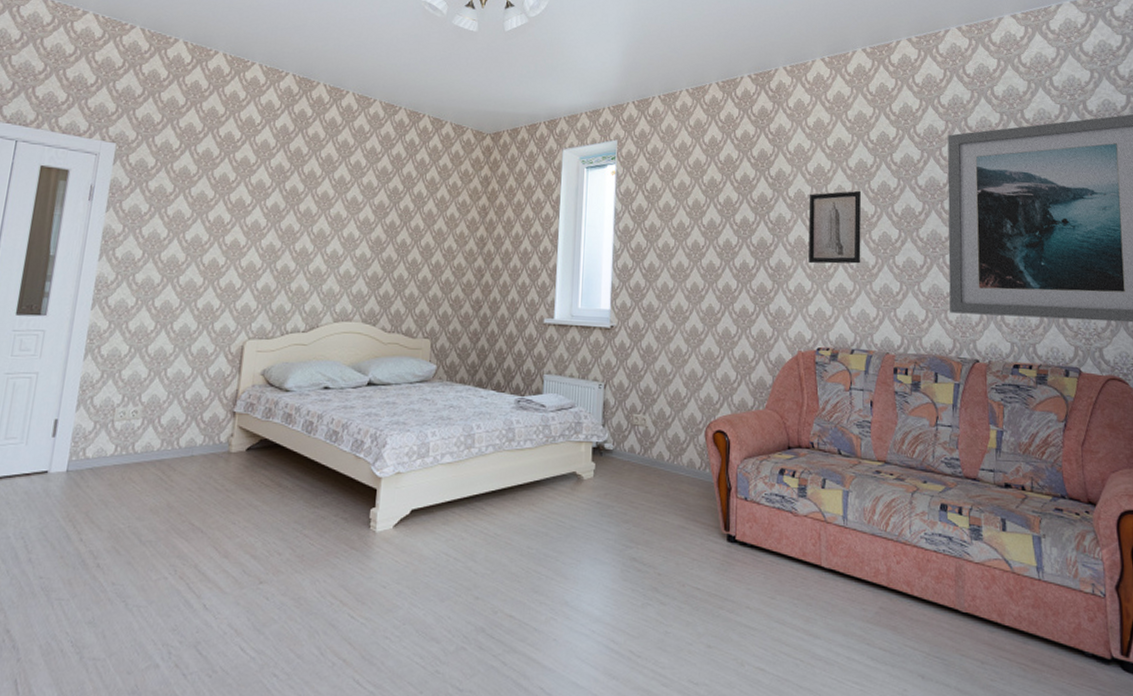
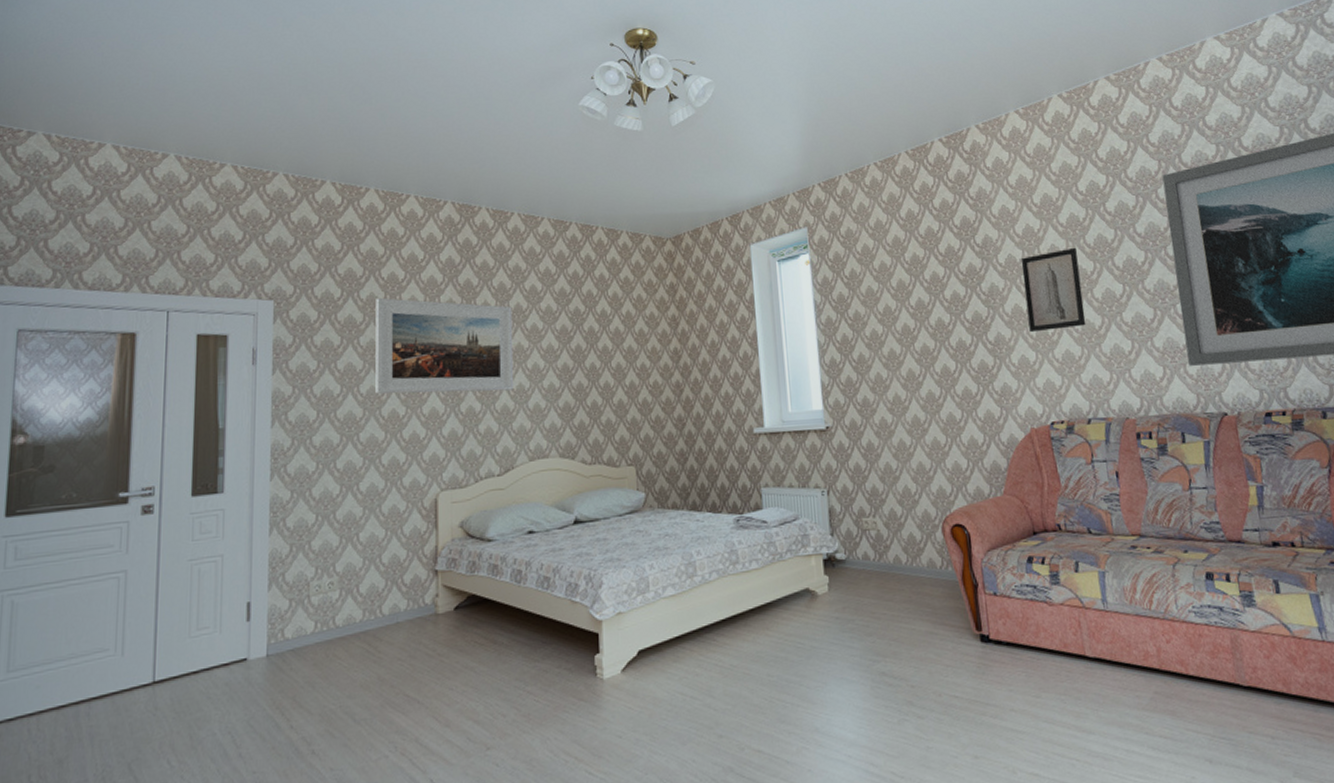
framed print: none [199,153,336,255] -> present [376,297,514,394]

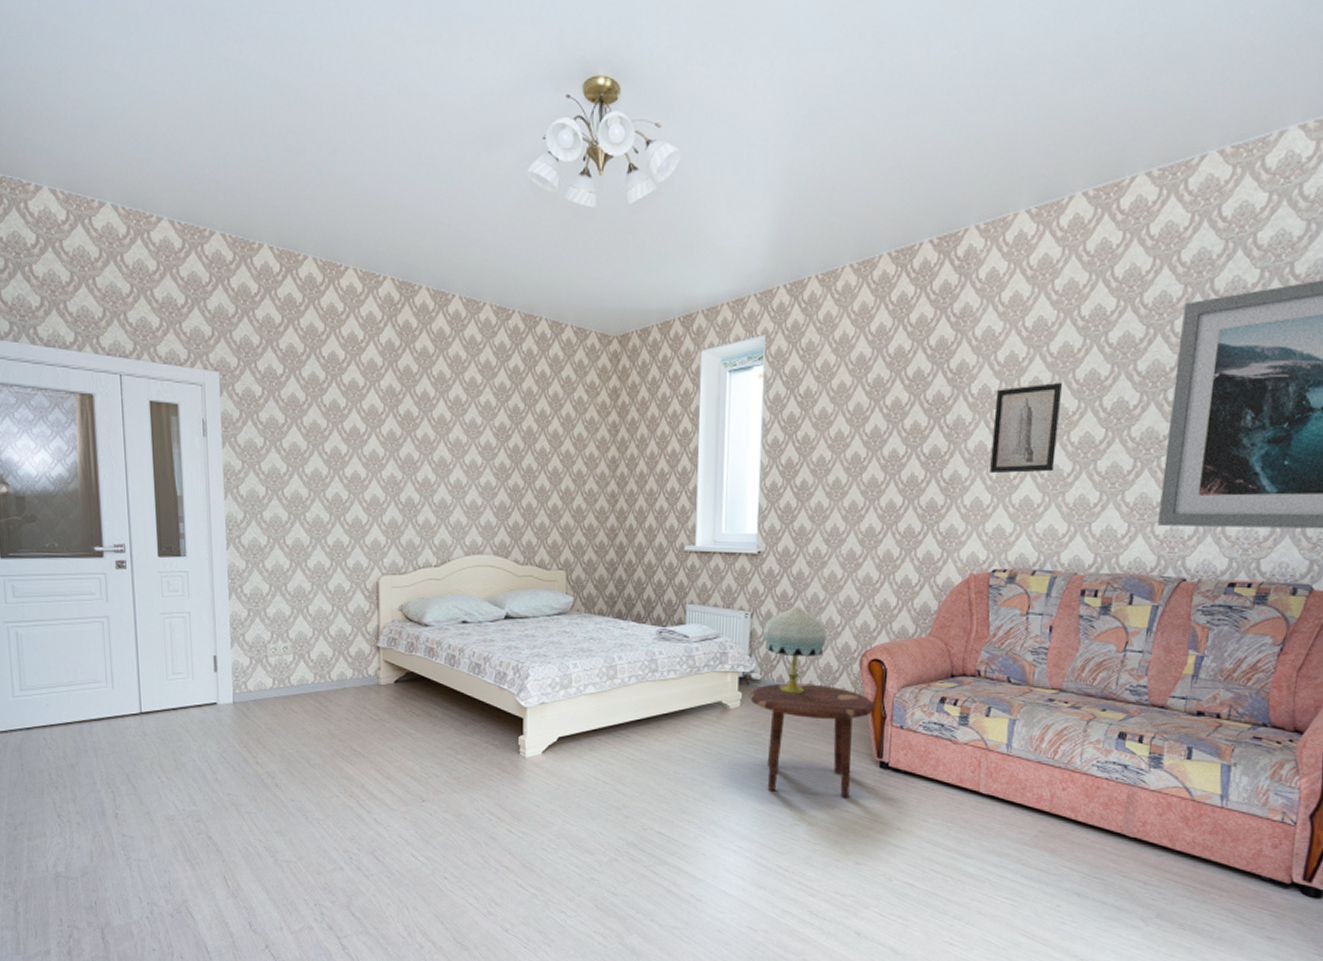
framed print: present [376,297,514,394] -> none [317,377,452,485]
side table: none [836,557,966,684] -> present [749,683,876,798]
table lamp: none [840,478,906,571] -> present [762,606,826,694]

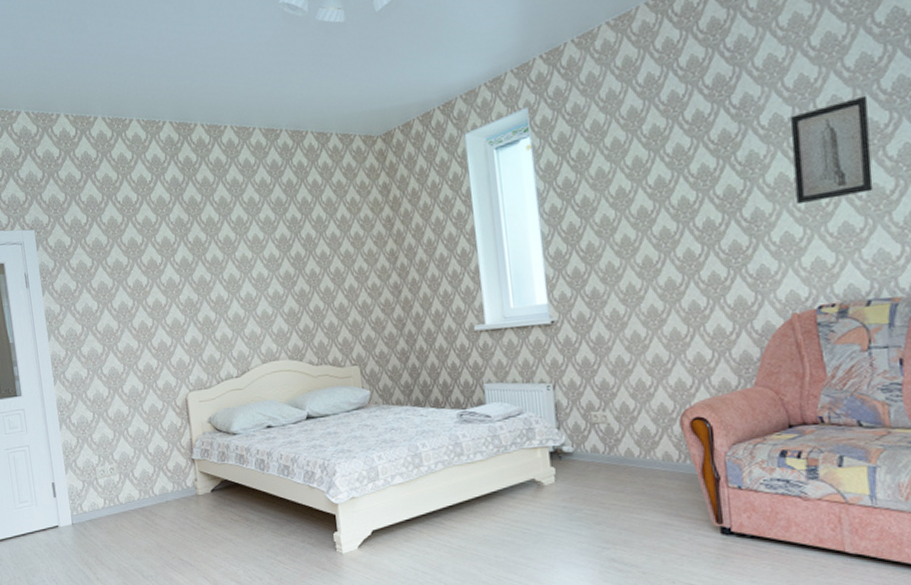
side table: present [749,683,876,798] -> none [563,450,706,571]
table lamp: present [762,606,826,694] -> none [567,371,639,464]

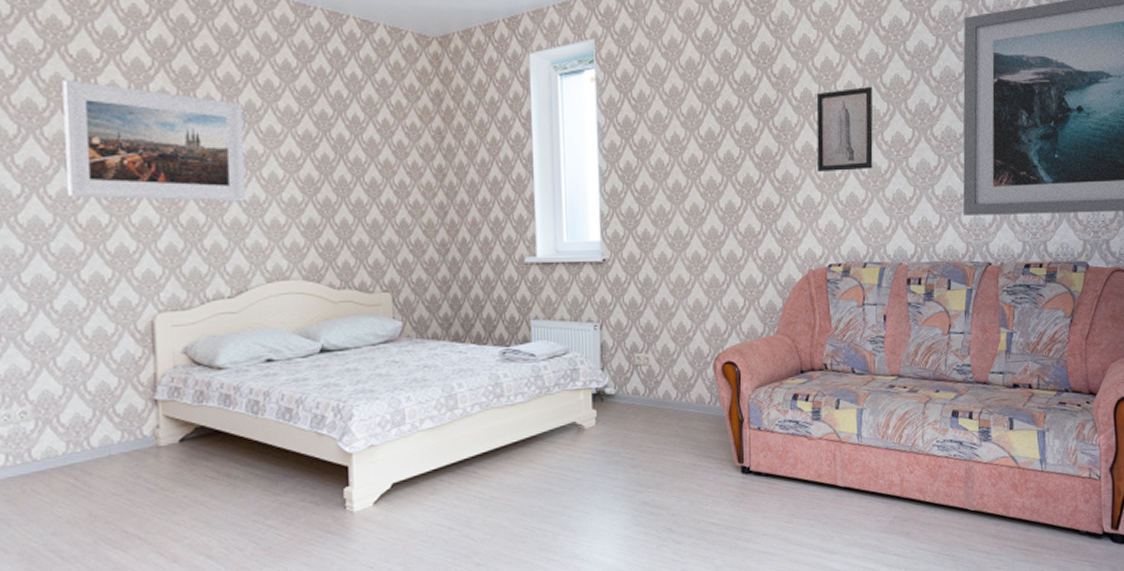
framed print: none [115,219,242,308] -> present [62,79,246,202]

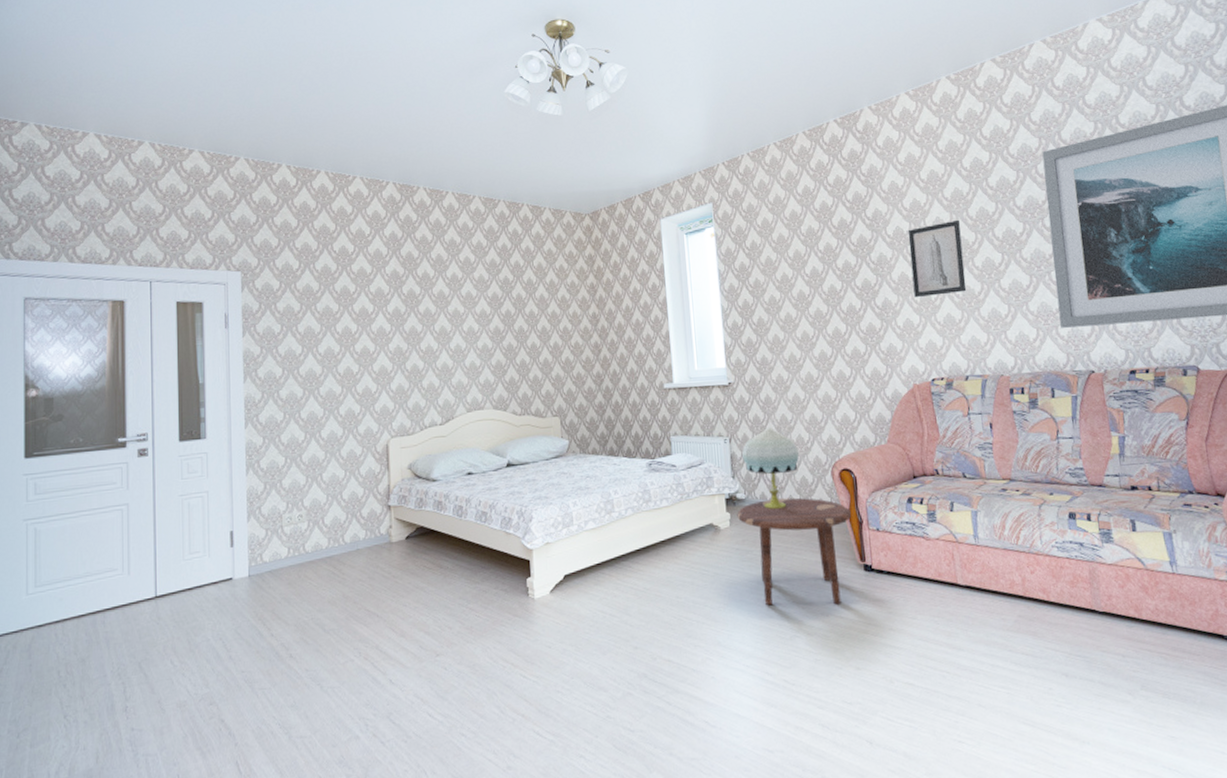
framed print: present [62,79,246,202] -> none [329,268,452,354]
side table: none [604,393,733,513] -> present [737,497,852,606]
table lamp: none [613,313,678,406] -> present [741,428,799,509]

